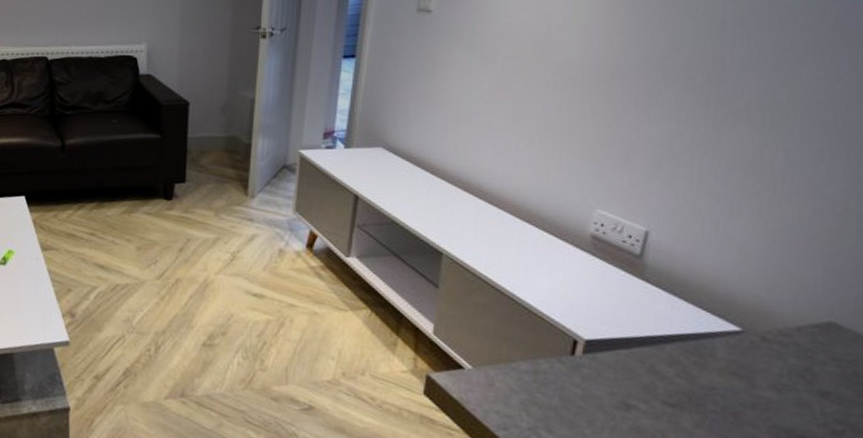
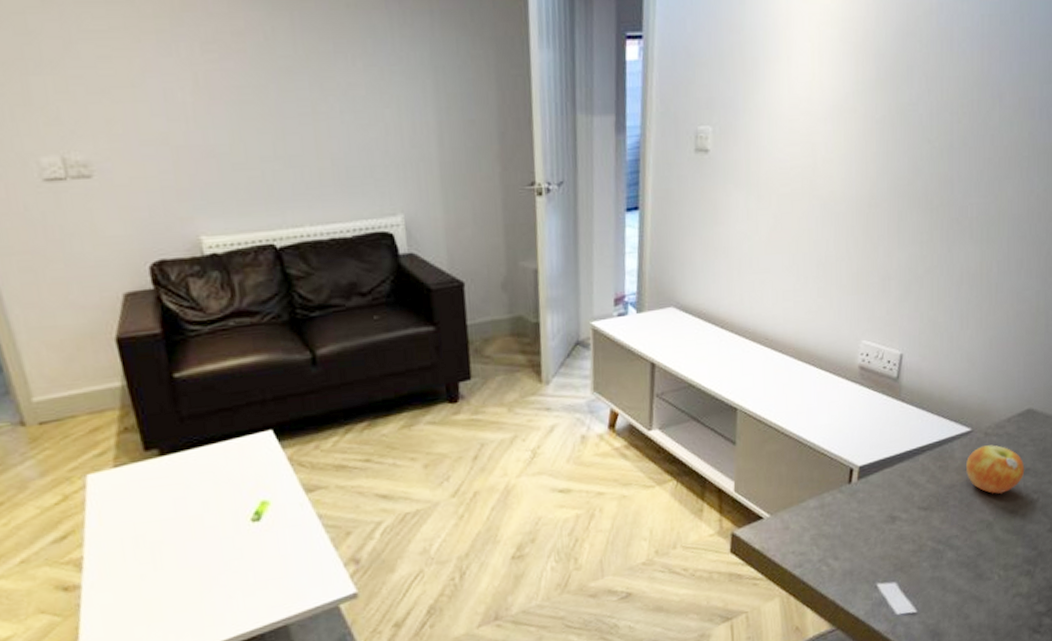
apple: none [733,351,823,413] -> present [966,445,1025,494]

